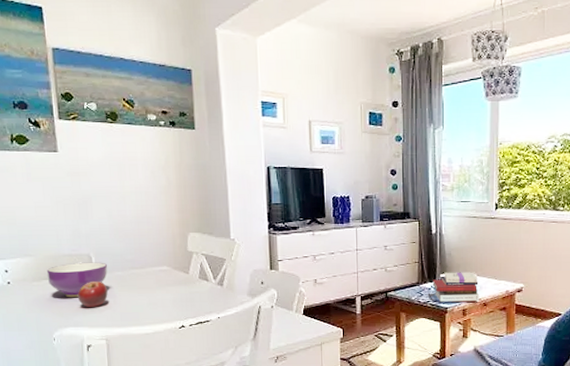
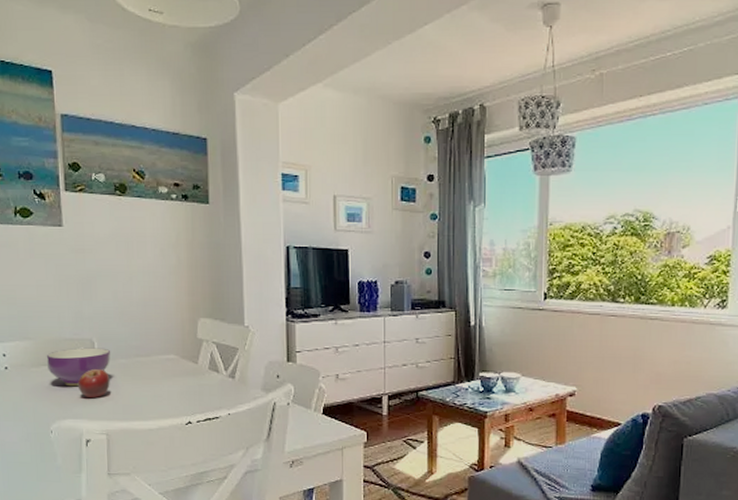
books: present [432,272,480,303] -> none [470,370,525,407]

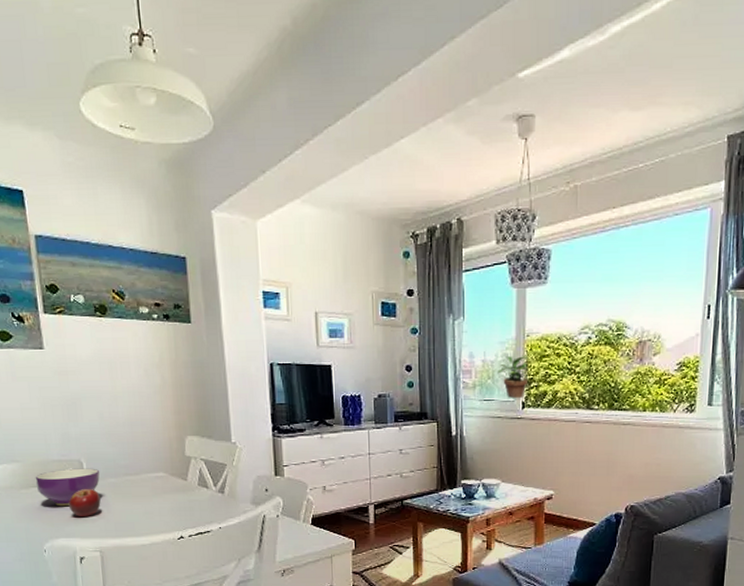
potted plant: none [519,245,552,290] -> present [497,356,529,399]

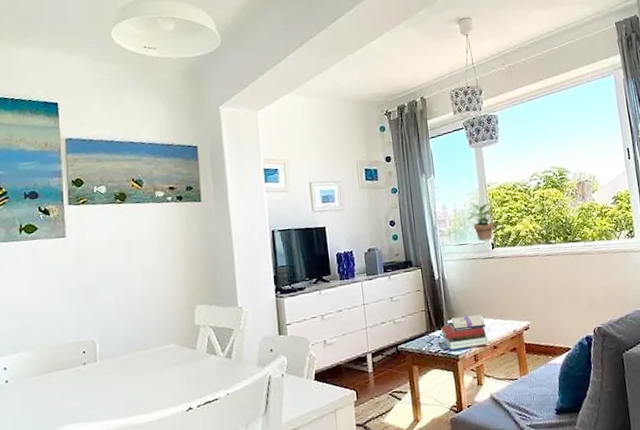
bowl: present [35,468,100,507] -> none [48,347,113,391]
fruit: present [68,488,101,518] -> none [79,368,112,400]
books: none [452,477,505,512] -> present [440,314,489,350]

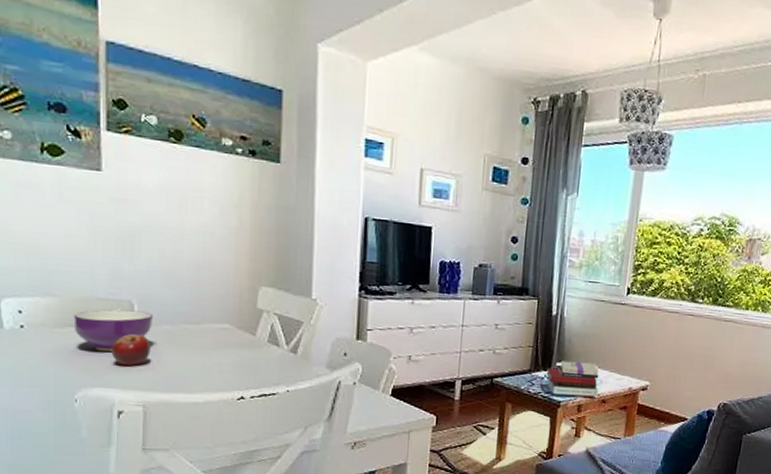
bowl: none [48,347,113,391] -> present [73,309,154,353]
fruit: none [79,368,112,400] -> present [111,333,151,367]
potted plant: present [467,203,494,241] -> none [606,239,639,284]

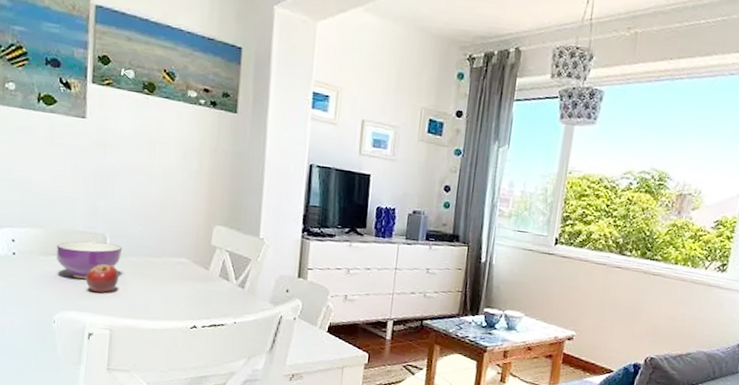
books: present [546,360,599,398] -> none [474,306,526,345]

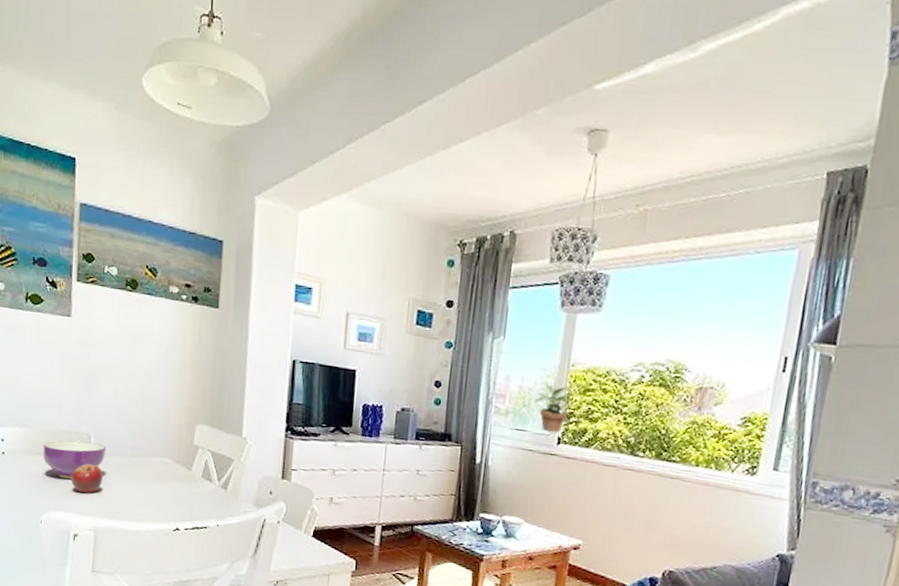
potted plant: none [535,190,568,235] -> present [534,385,571,434]

